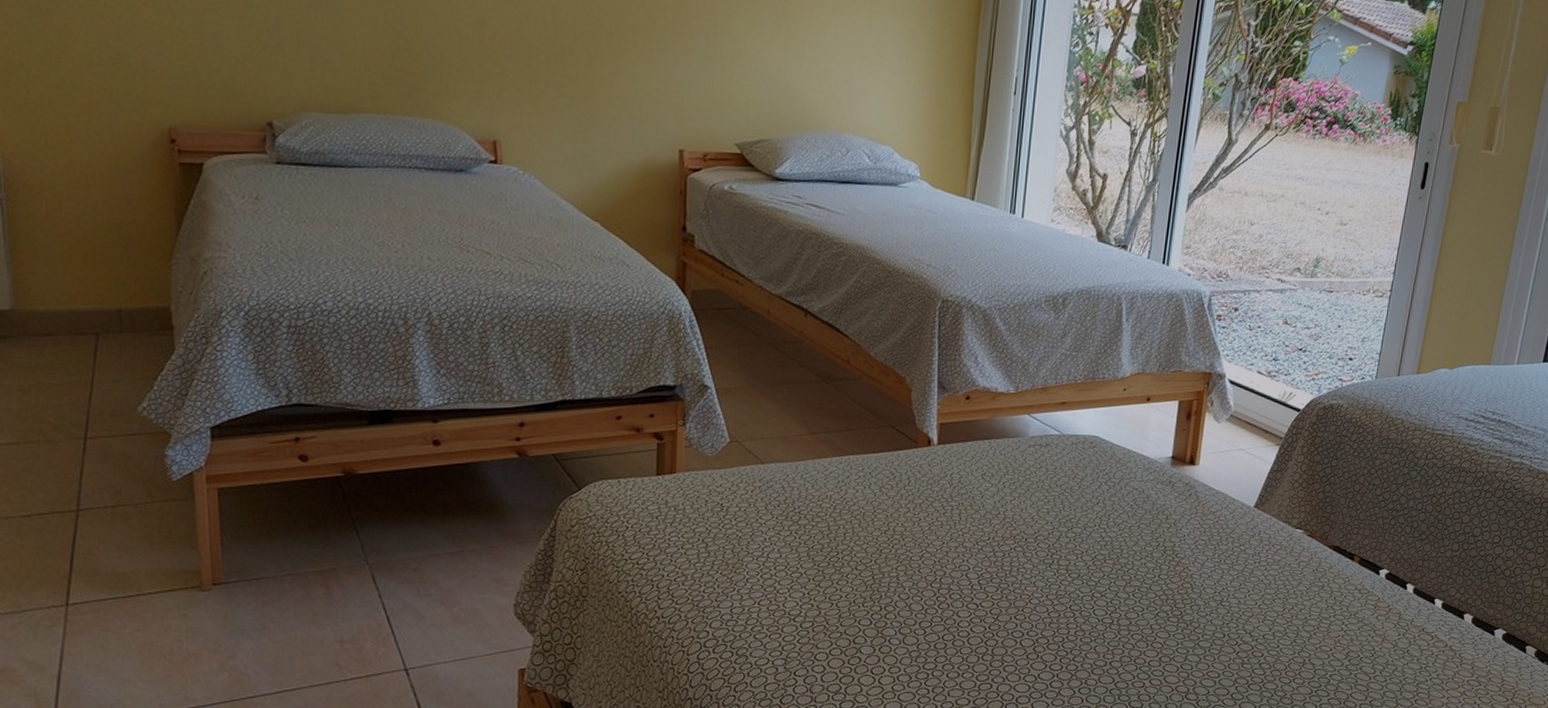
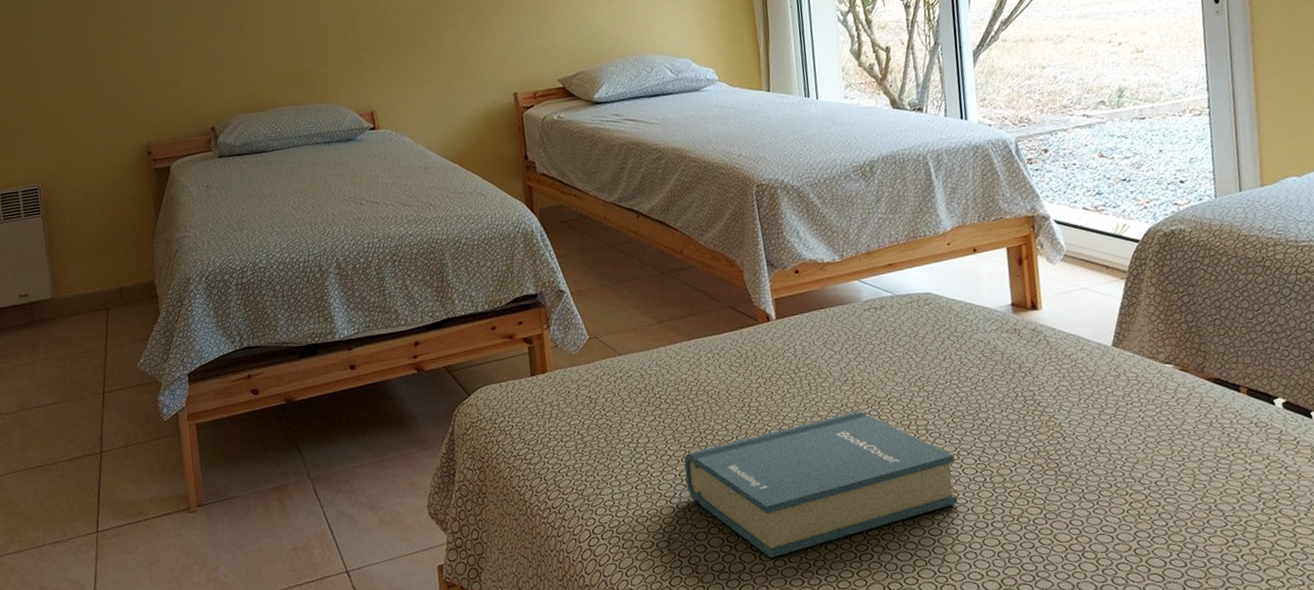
hardback book: none [814,546,1088,683] -> present [684,411,958,559]

